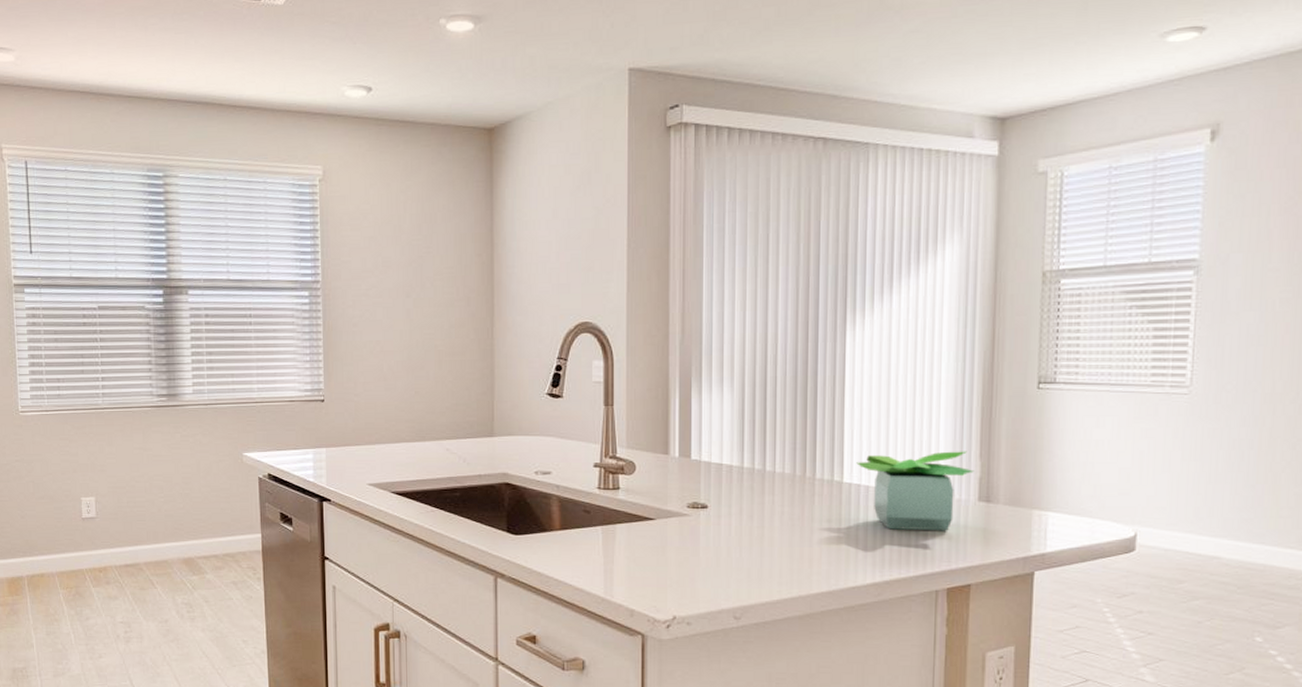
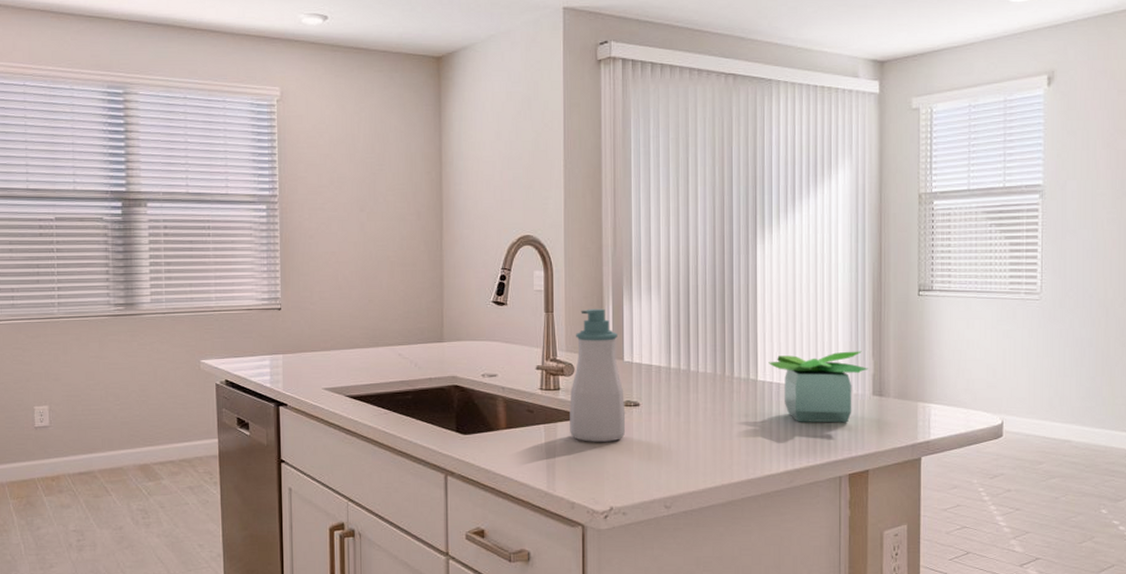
soap bottle: none [630,401,692,546] -> present [569,308,626,442]

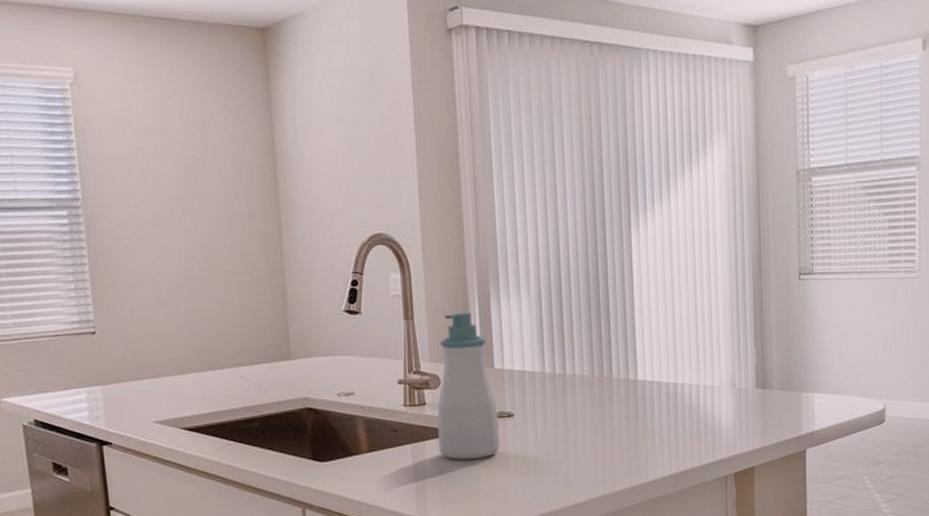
potted plant: present [768,351,868,423] -> none [648,342,751,422]

